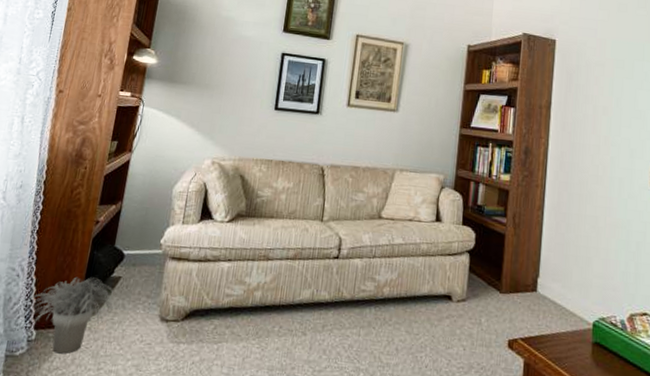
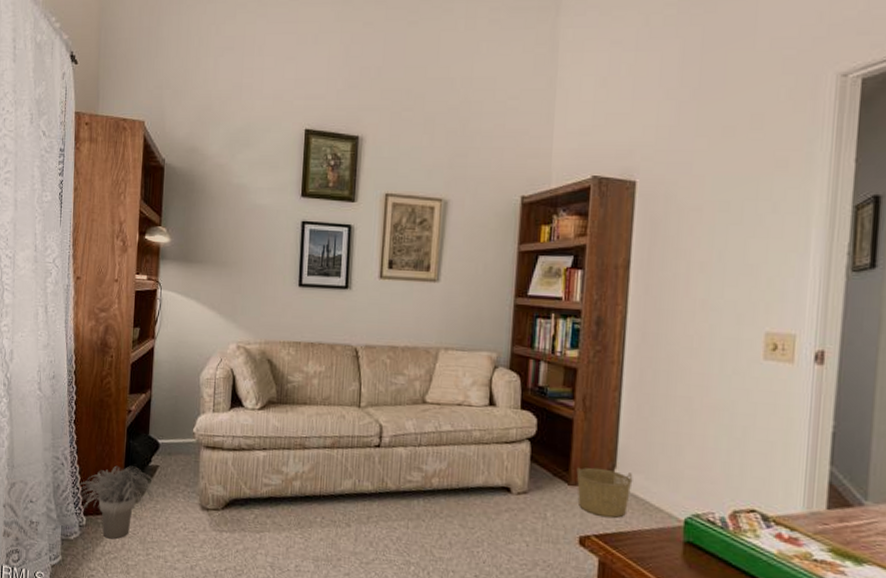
basket: none [507,277,553,323] -> present [576,467,633,518]

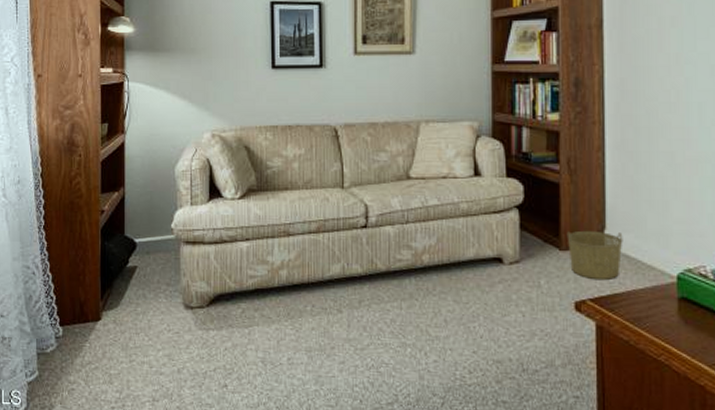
potted plant: present [76,465,156,540] -> none [50,269,135,349]

